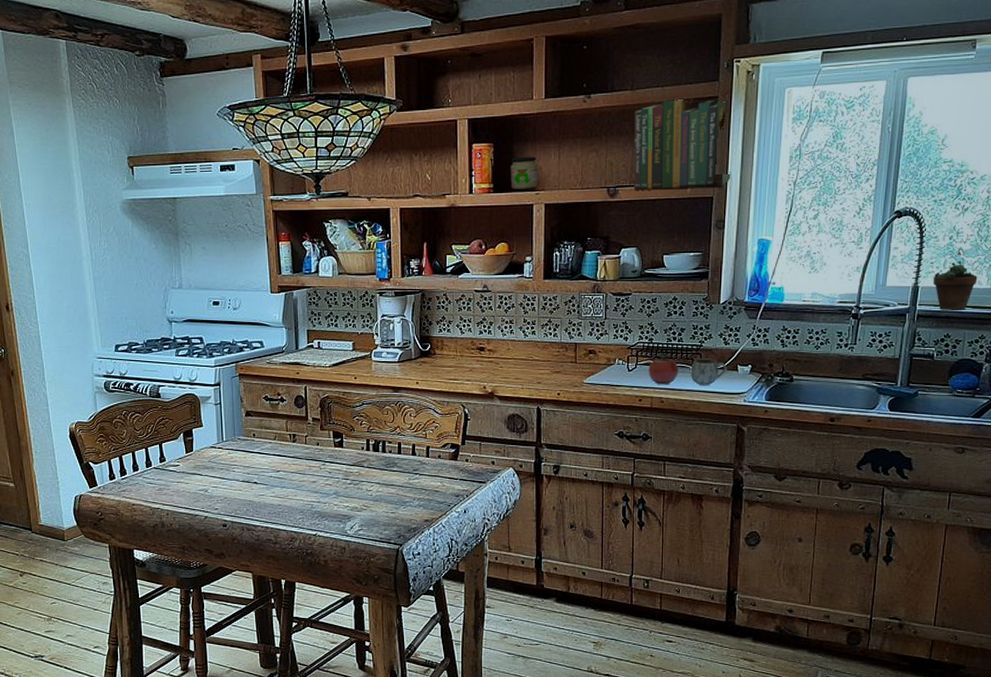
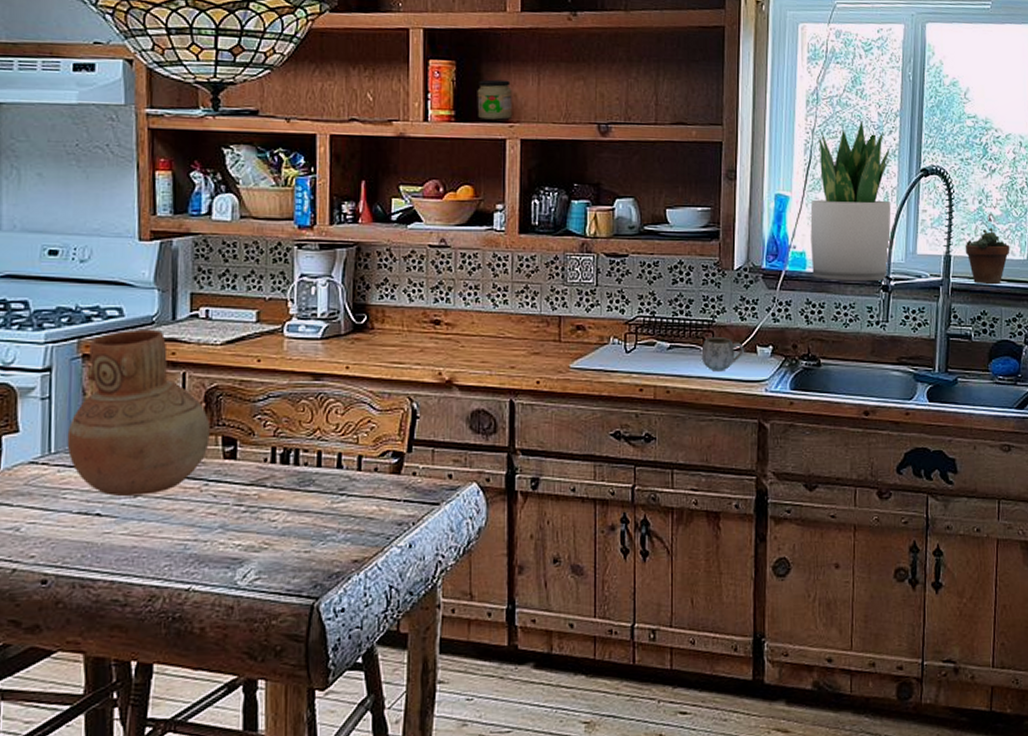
vase: none [233,356,325,470] -> present [67,329,210,496]
books: present [633,97,731,190] -> none [629,24,742,132]
fruit: present [648,353,678,385] -> none [650,330,687,370]
planter: none [788,171,866,311] -> present [810,121,891,282]

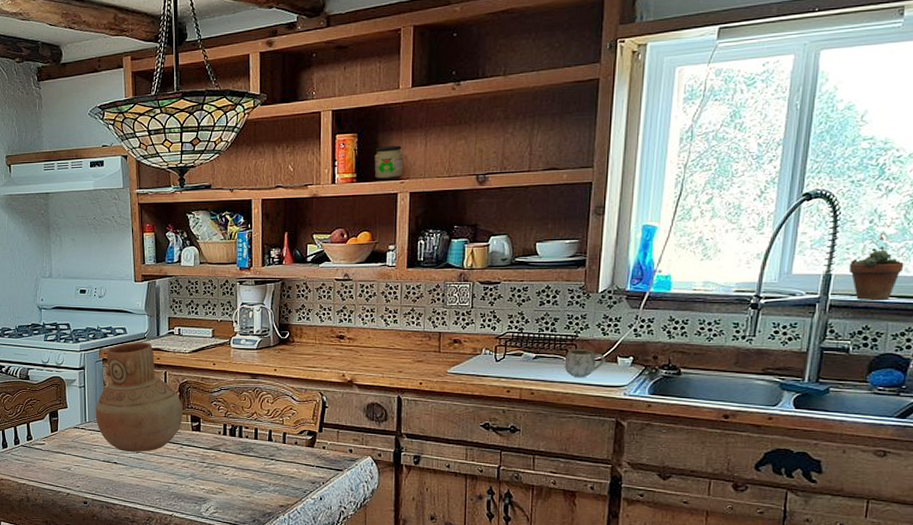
planter: present [810,121,891,282] -> none [676,153,769,301]

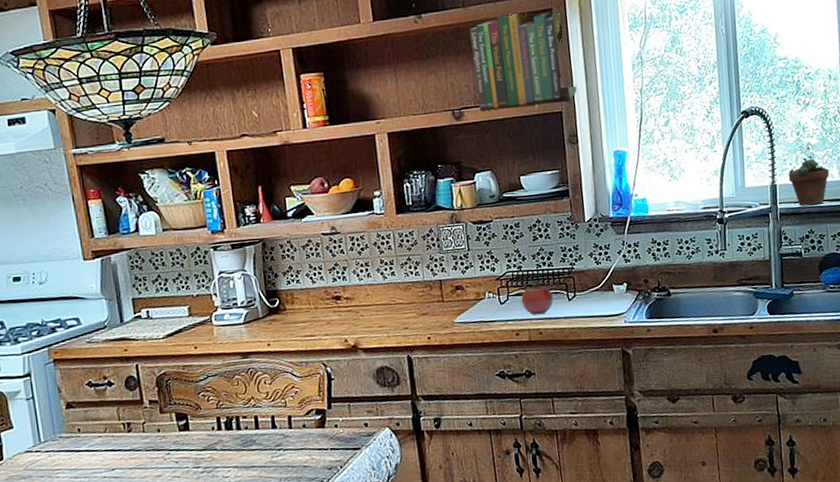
vase: present [95,342,183,452] -> none [51,332,166,471]
jar: present [374,145,404,179] -> none [344,83,378,120]
books: none [504,80,613,177] -> present [469,10,577,111]
fruit: none [517,343,551,376] -> present [521,280,553,315]
mug: present [564,349,606,378] -> none [565,281,603,311]

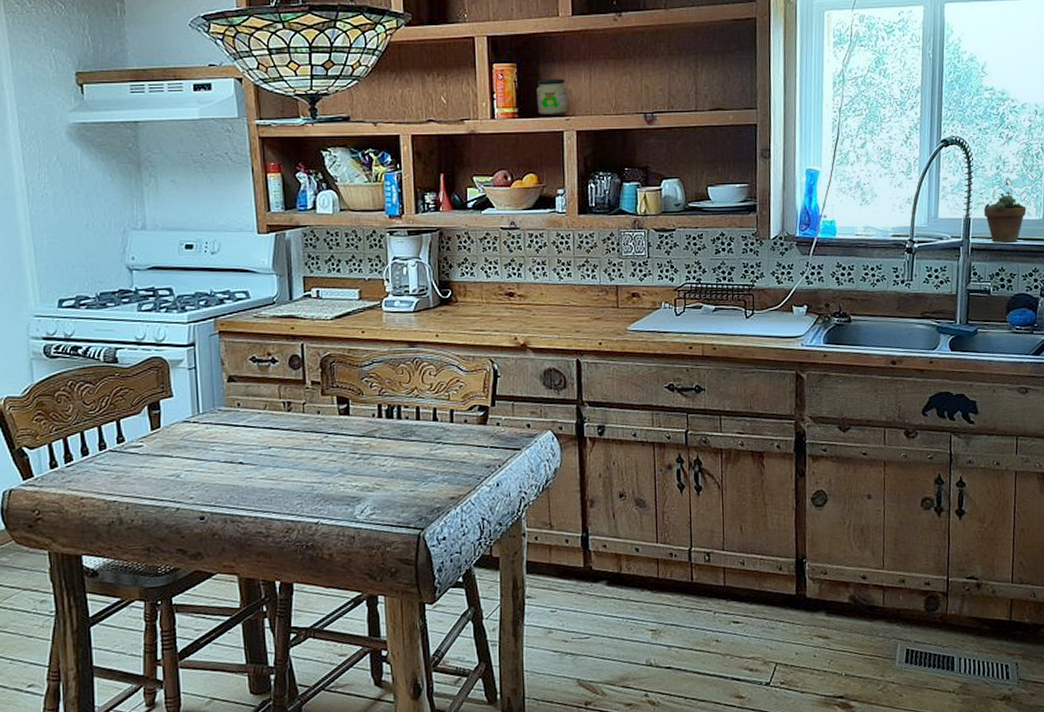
jar: none [344,83,378,120] -> present [536,78,569,114]
books: present [469,10,577,111] -> none [669,18,774,116]
fruit: present [521,280,553,315] -> none [698,294,730,330]

